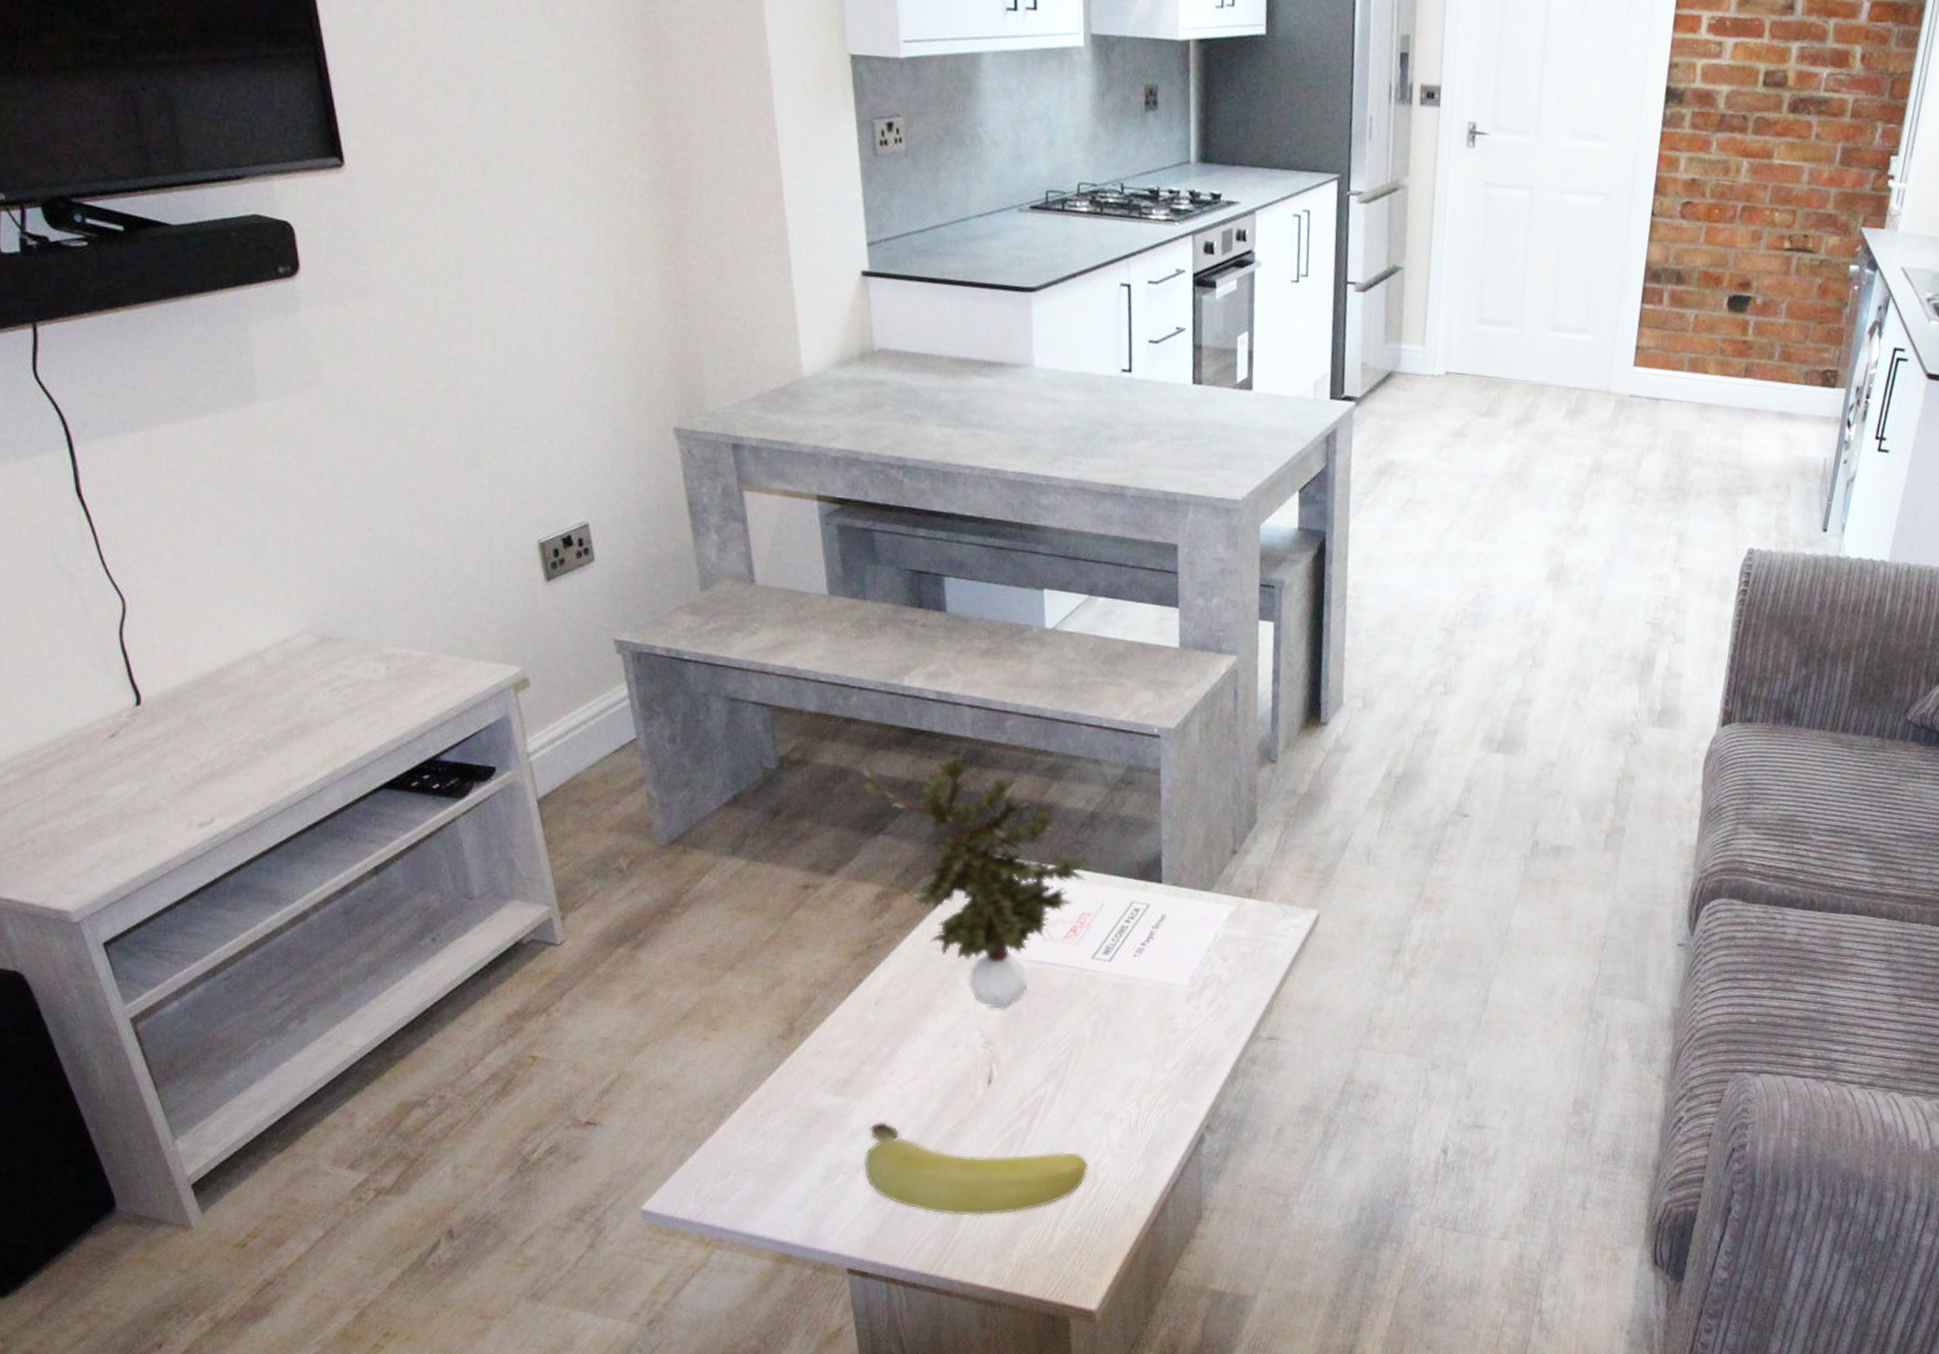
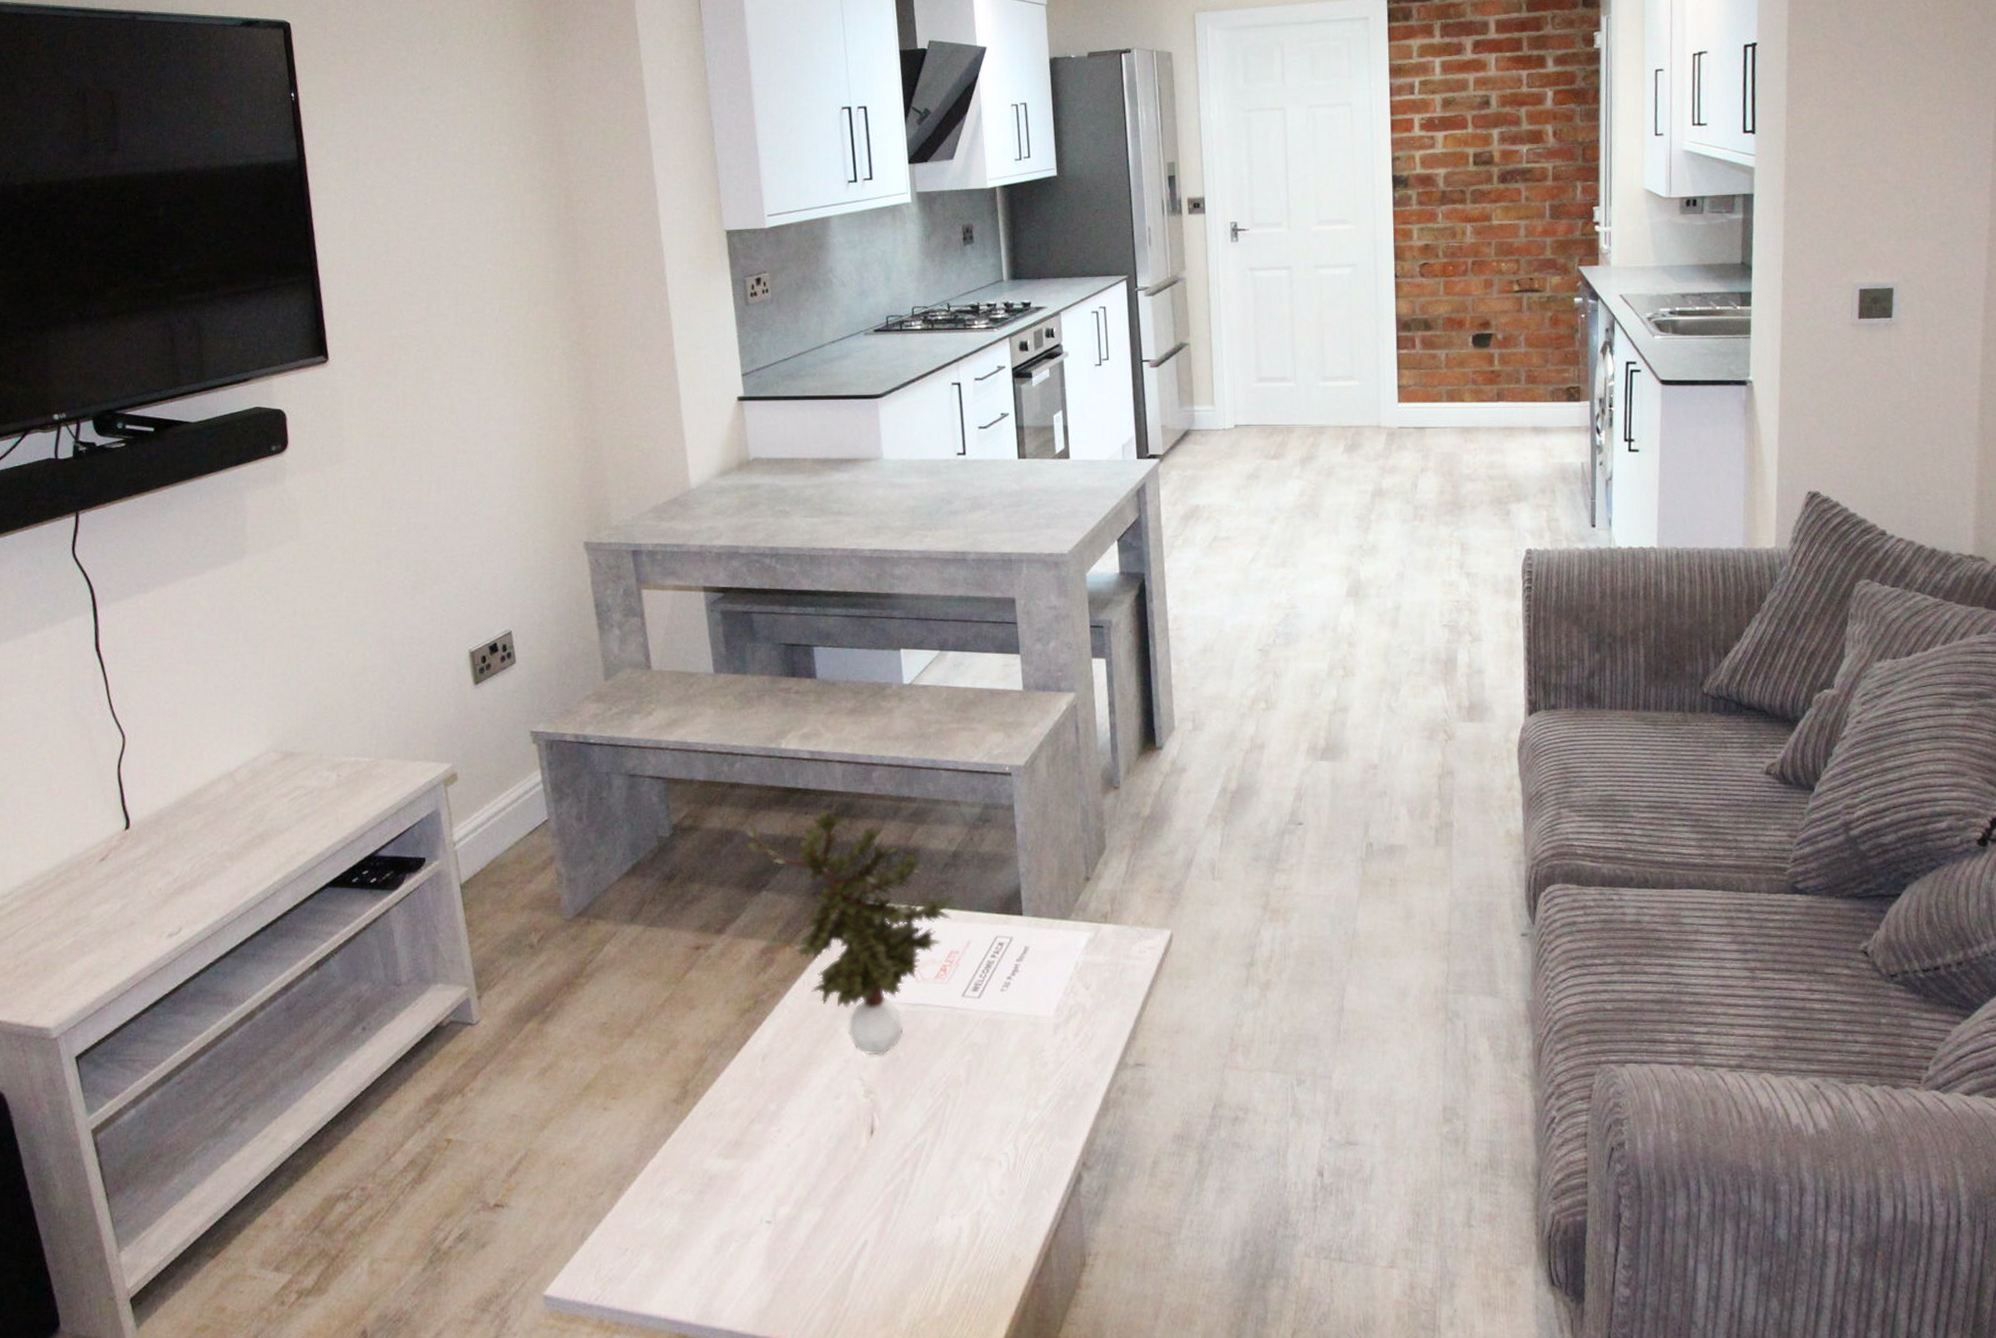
banana: present [864,1122,1088,1215] -> none [755,1183,971,1279]

